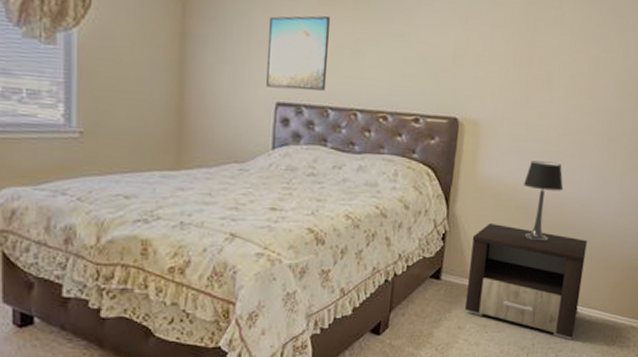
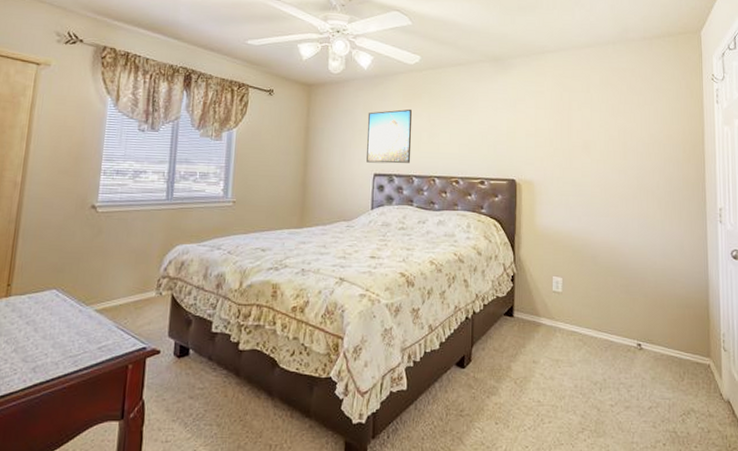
nightstand: present [465,224,587,340] -> none [537,266,642,376]
table lamp: present [524,160,564,242] -> none [577,212,612,282]

